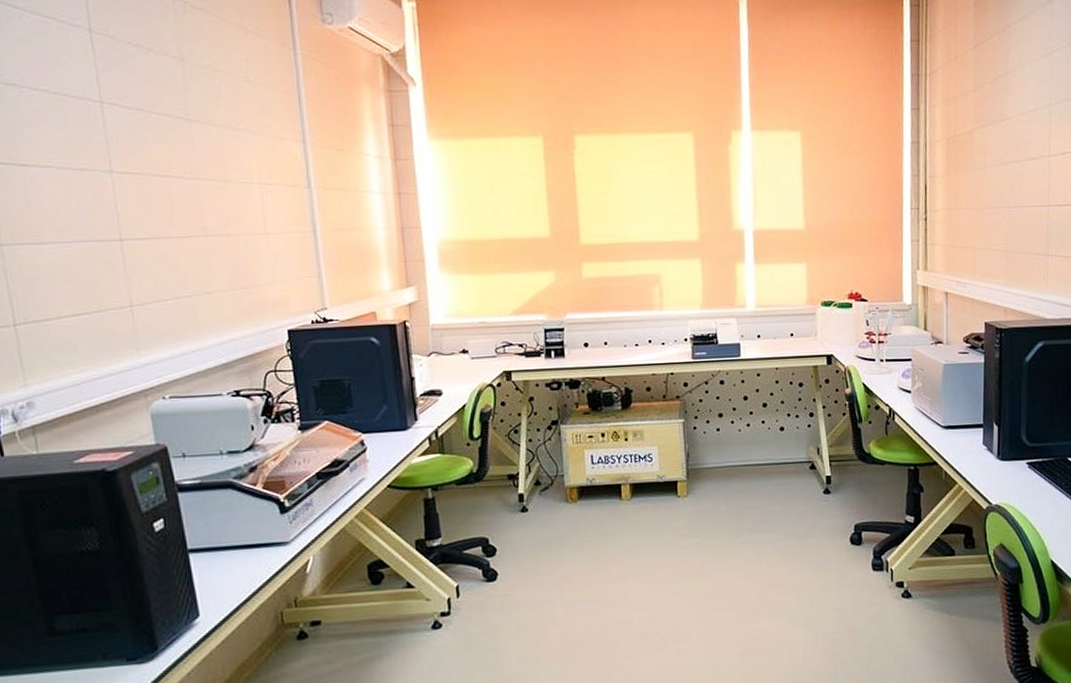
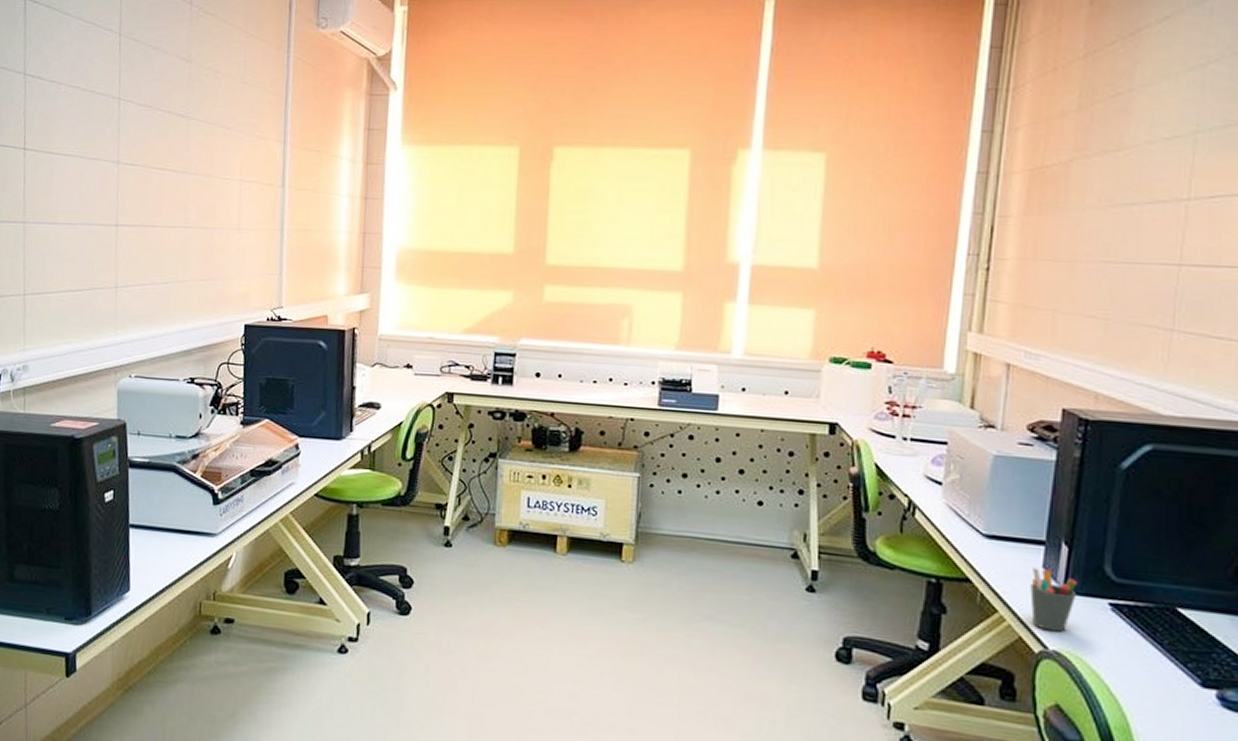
pen holder: none [976,444,1007,491] -> present [1030,566,1078,632]

